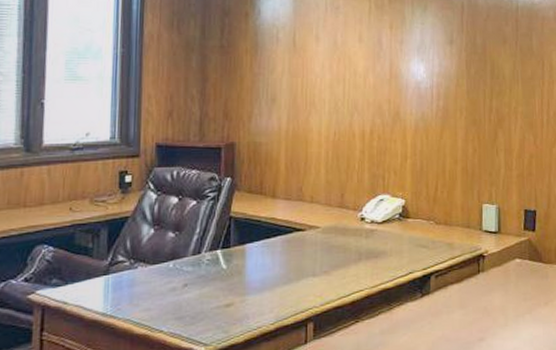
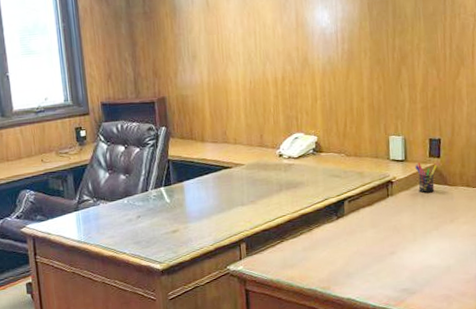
pen holder: none [508,236,532,271] -> present [414,163,438,193]

